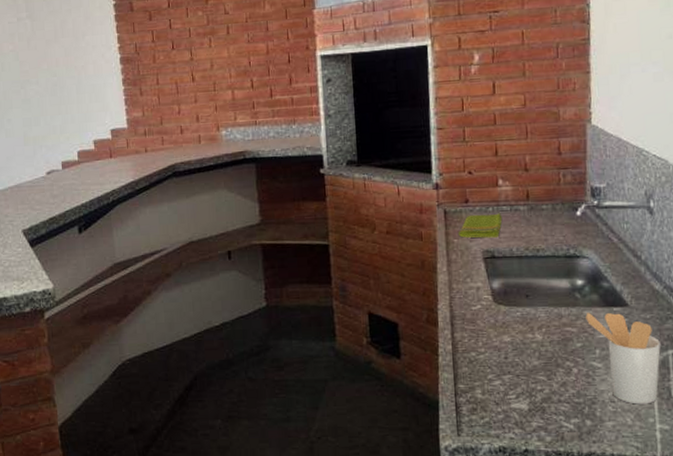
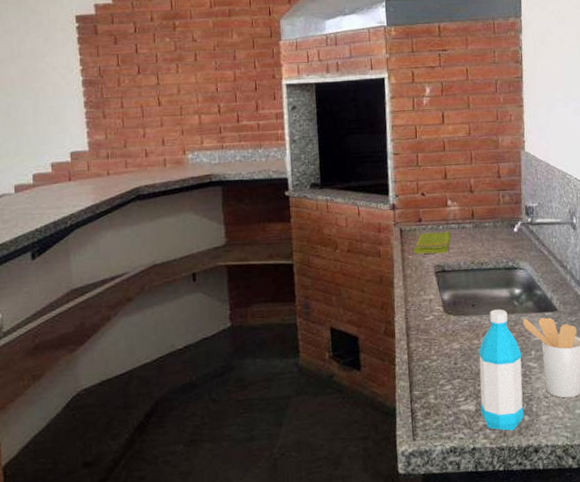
water bottle: none [532,301,586,435] -> present [478,309,524,431]

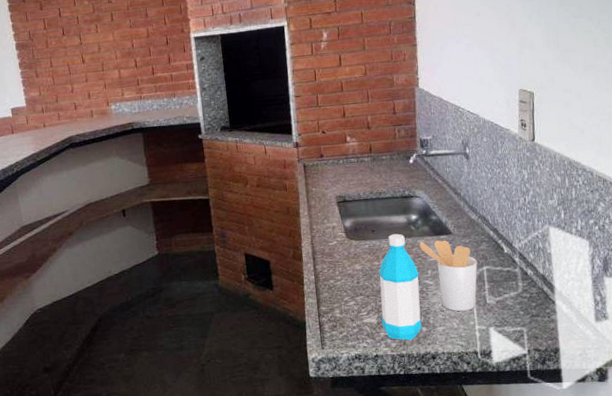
dish towel: present [412,231,451,254] -> none [315,164,351,187]

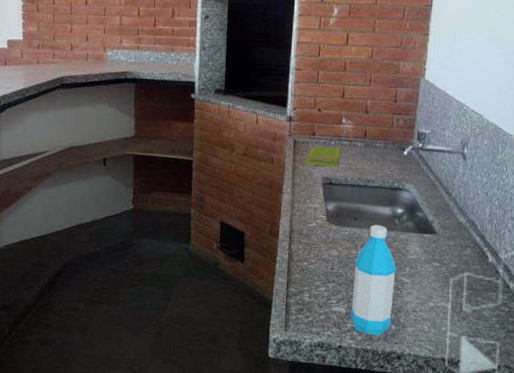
dish towel: none [315,164,351,187] -> present [303,146,342,167]
utensil holder: present [419,240,478,312] -> none [401,237,459,316]

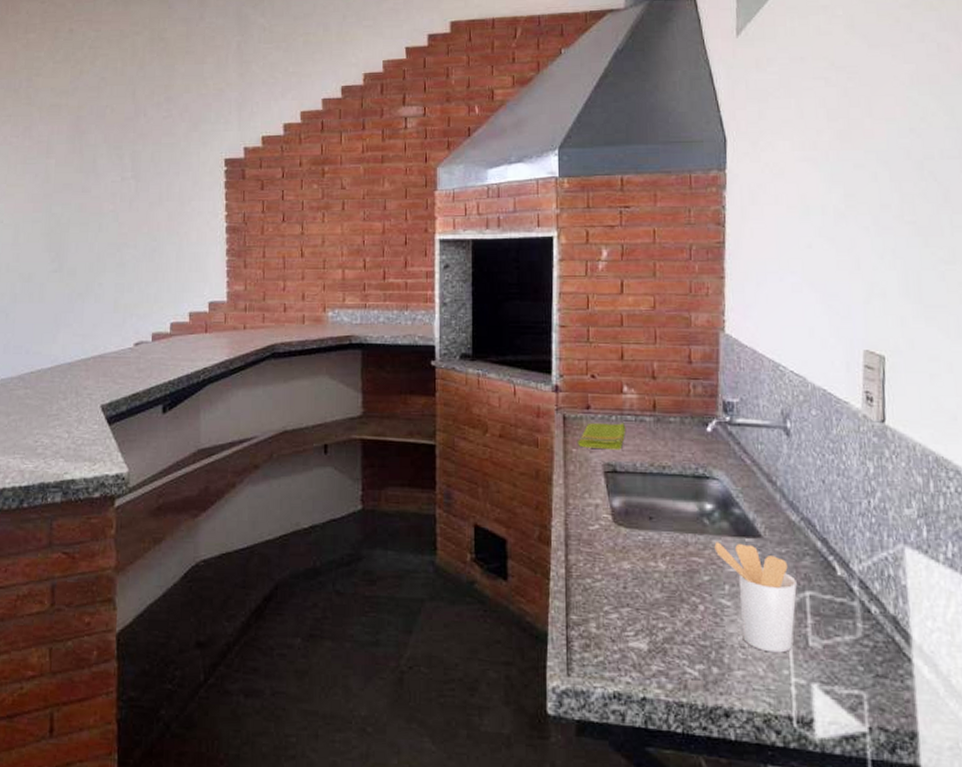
water bottle: present [350,225,396,336] -> none [654,526,712,684]
utensil holder: none [401,237,459,316] -> present [714,542,797,653]

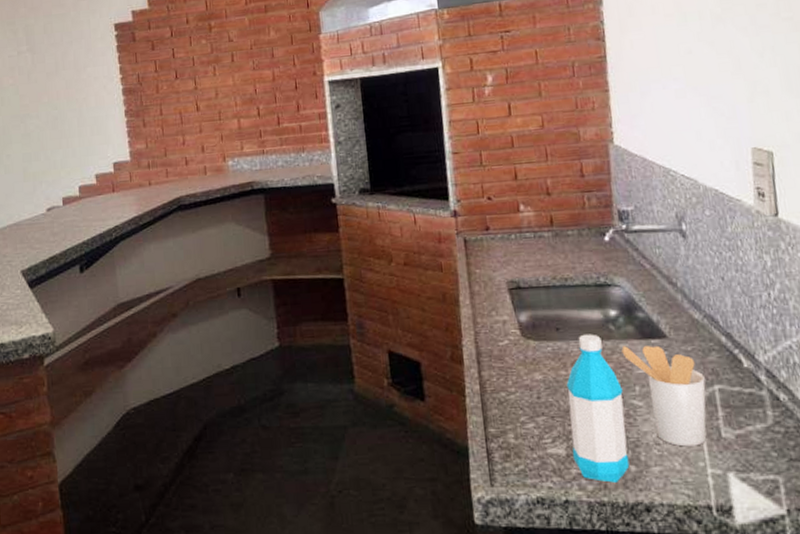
dish towel: present [577,422,626,450] -> none [479,240,526,268]
water bottle: none [654,526,712,684] -> present [566,334,630,483]

